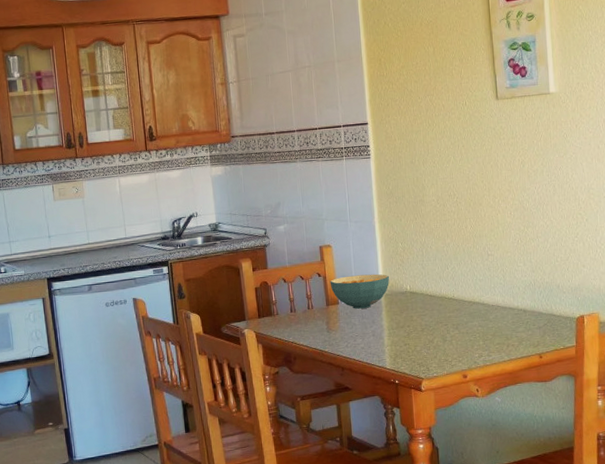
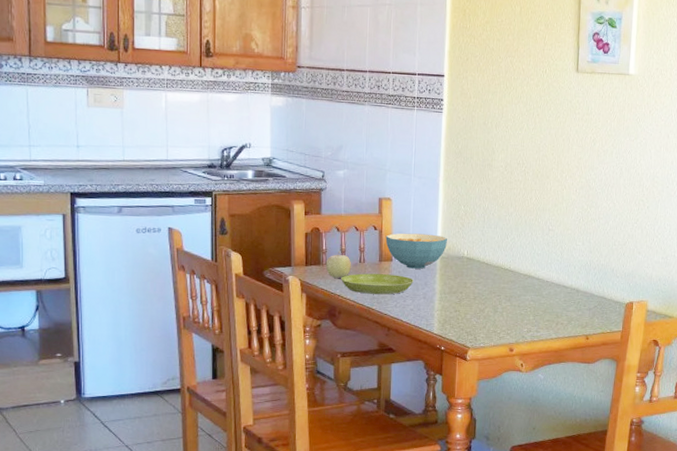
fruit: none [276,300,301,326] -> present [325,250,351,278]
saucer: none [293,316,361,338] -> present [341,273,414,295]

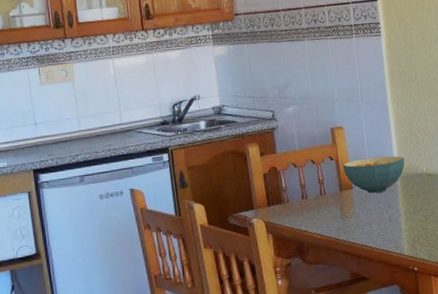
fruit: present [325,250,351,278] -> none [287,186,313,214]
saucer: present [341,273,414,295] -> none [304,201,377,226]

